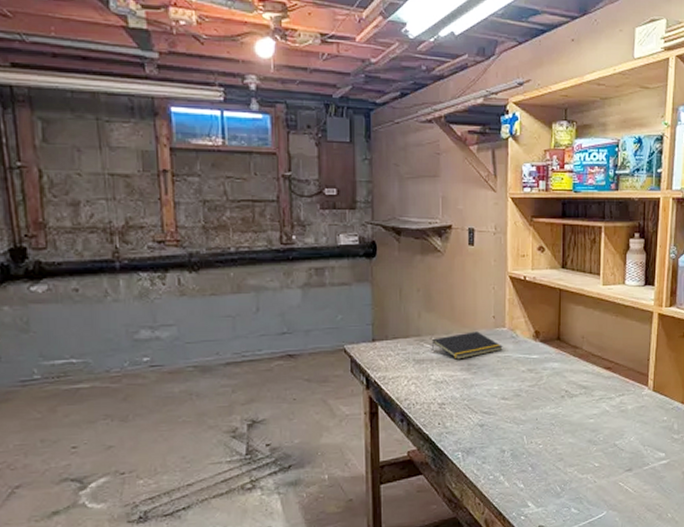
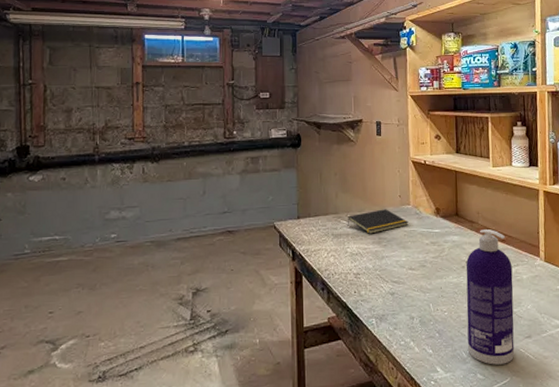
spray bottle: none [562,356,617,499] -> present [466,229,515,365]

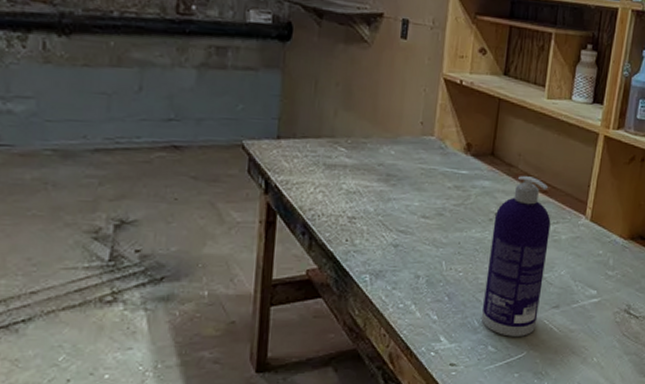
notepad: present [347,209,409,234] -> none [345,137,429,169]

